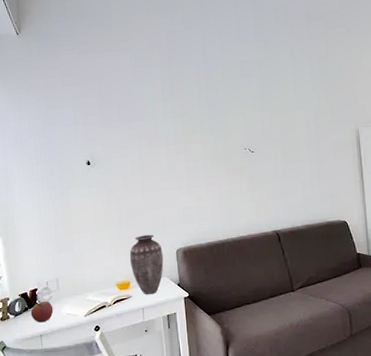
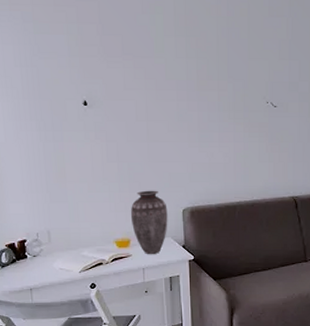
apple: present [30,301,54,323] -> none [19,253,45,276]

